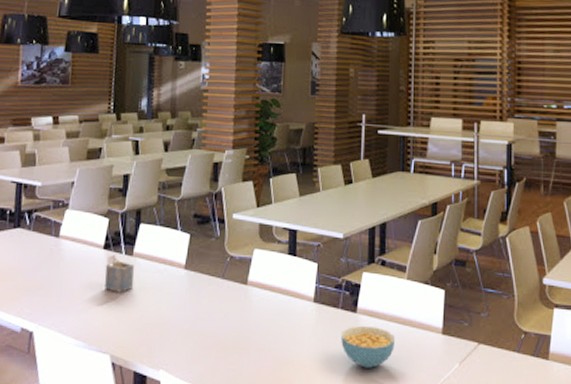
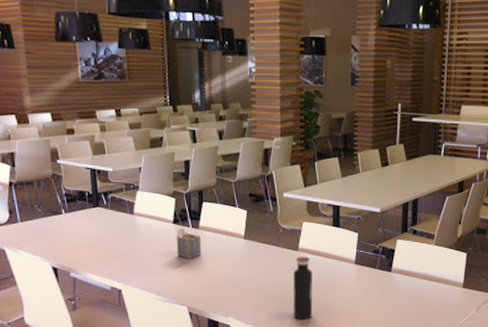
water bottle: none [238,292,263,375] -> present [293,256,313,320]
cereal bowl: present [341,325,395,368] -> none [378,282,423,314]

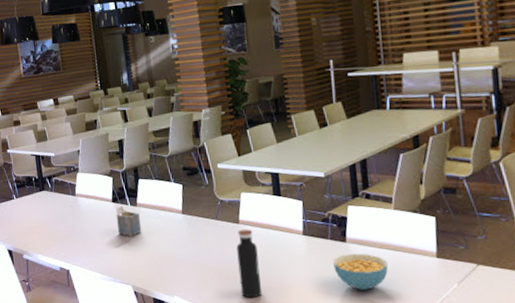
cereal bowl: none [378,282,423,314] -> present [333,253,388,290]

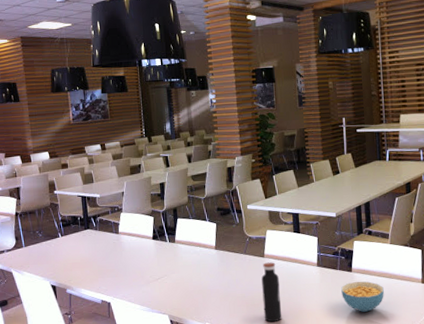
napkin holder: present [116,206,142,236] -> none [155,242,179,270]

